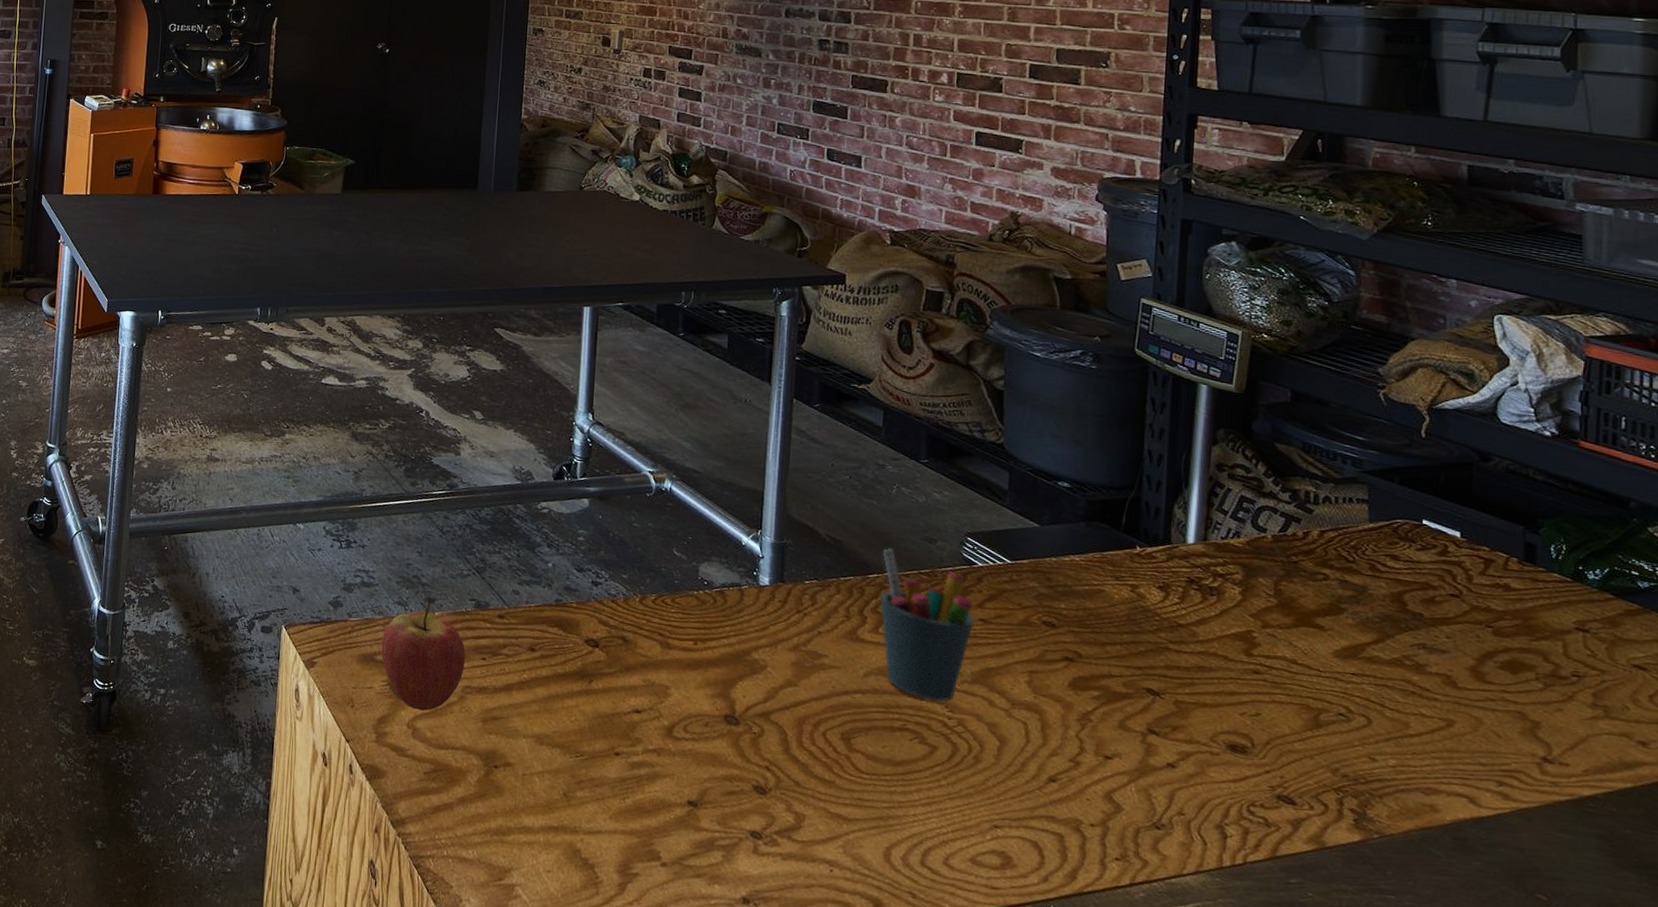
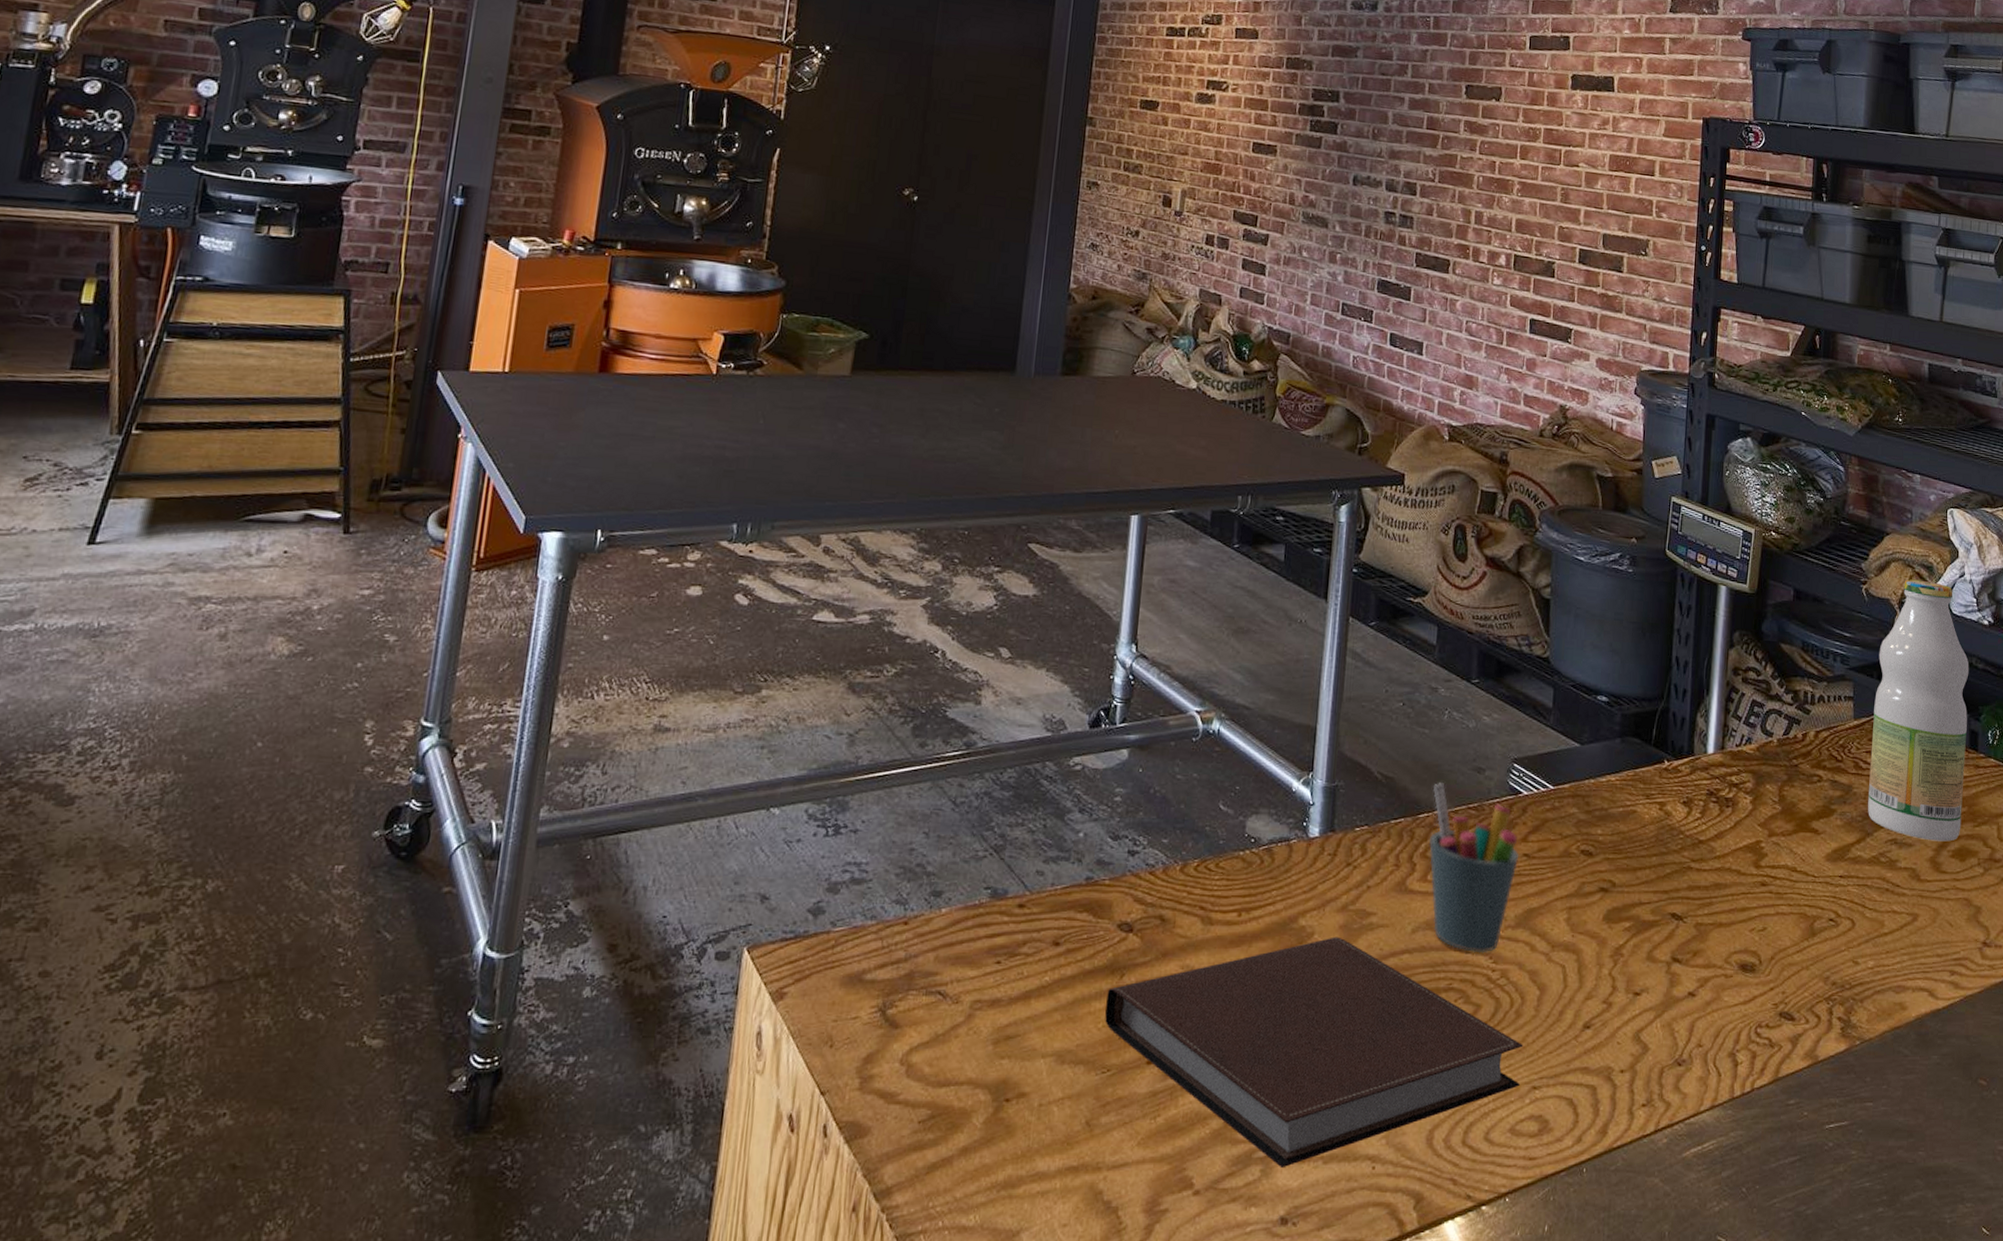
fruit: present [381,597,466,711] -> none [871,891,977,1039]
notebook: none [577,671,983,857] -> present [1105,936,1523,1167]
bottle: none [1387,385,1524,653] -> present [1868,579,1969,842]

